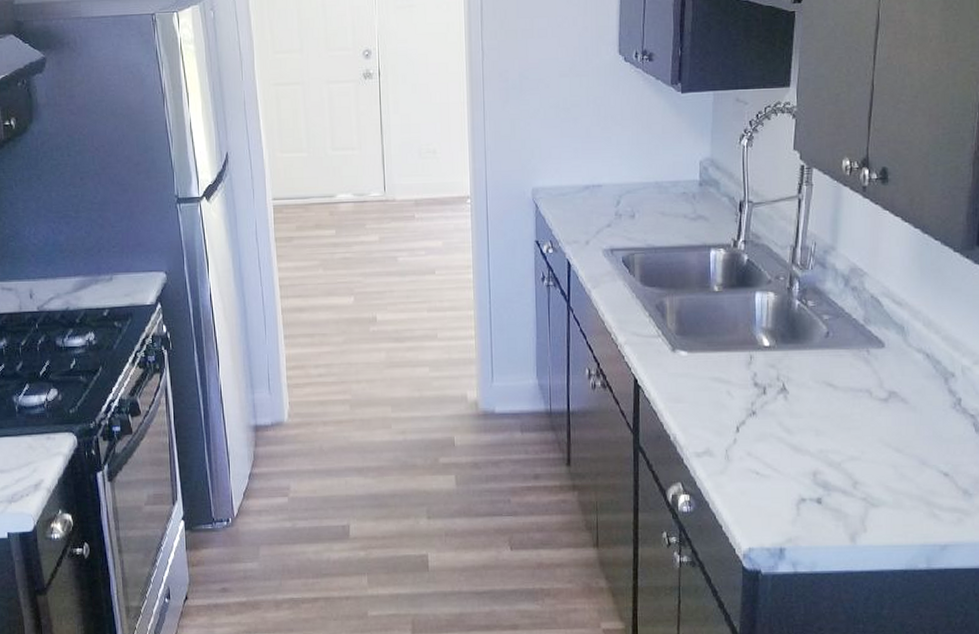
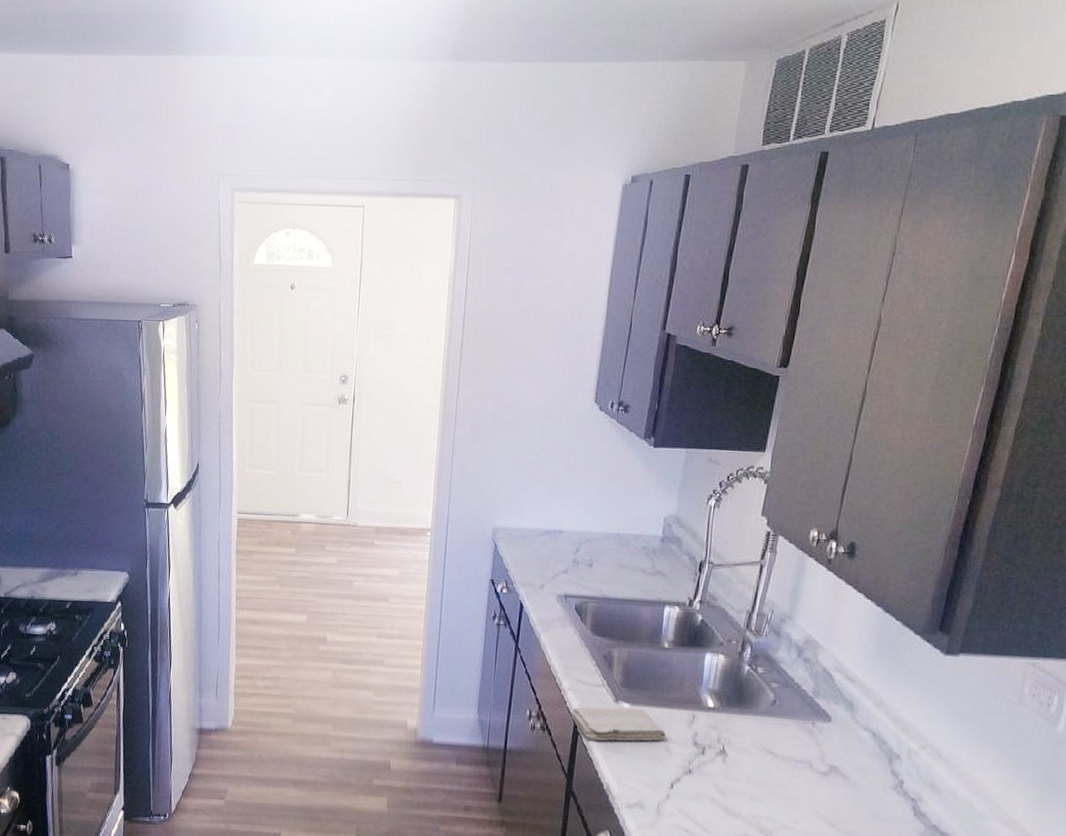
washcloth: none [630,356,727,392] -> present [571,707,667,741]

